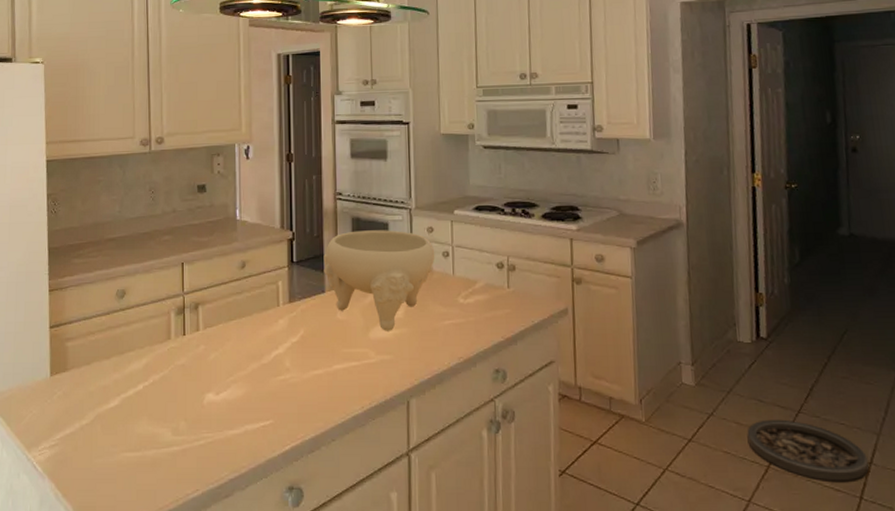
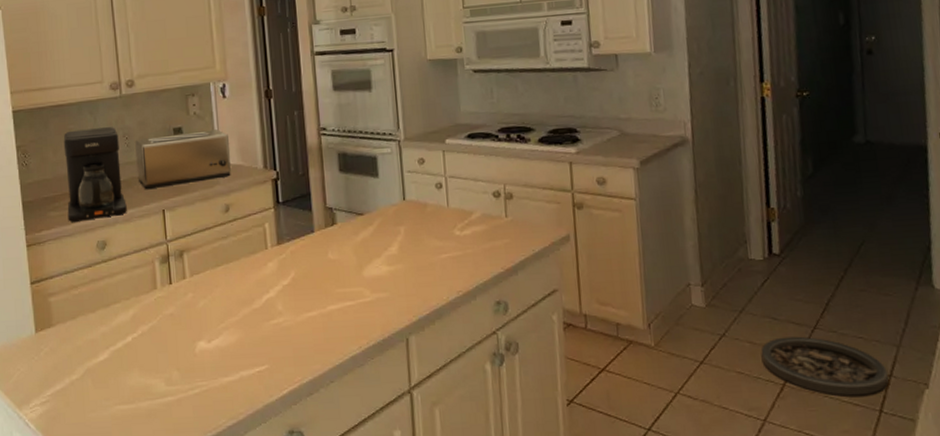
coffee maker: none [90,181,148,270] -> present [63,127,127,222]
toaster: none [160,189,250,243] -> present [135,129,231,190]
decorative bowl: present [323,230,435,331] -> none [310,163,428,269]

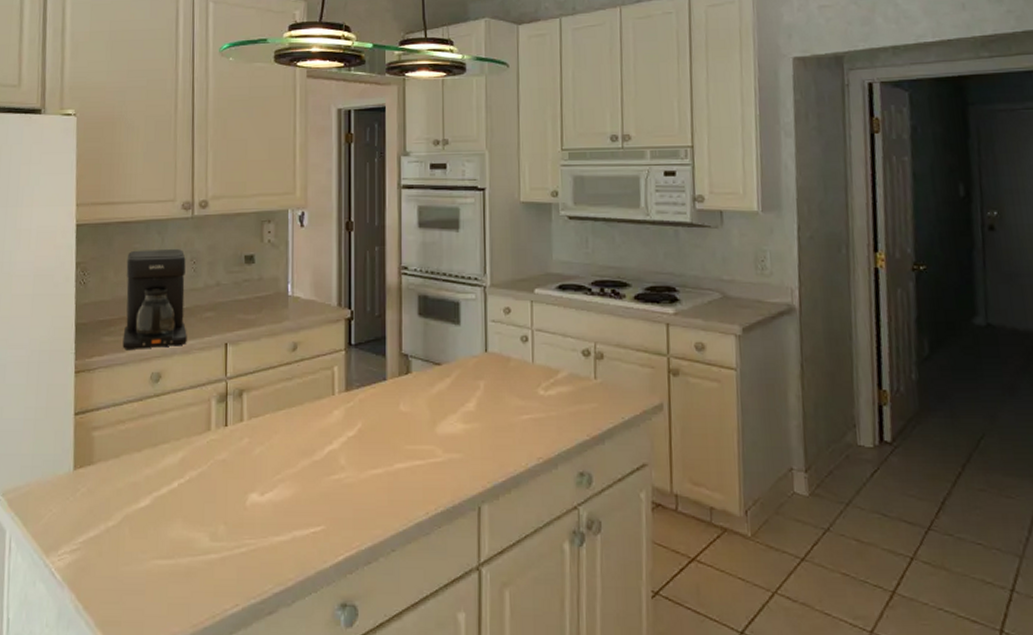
toaster: present [135,129,231,190] -> none [202,260,304,320]
pet bowl: present [761,336,889,398] -> none [869,537,1010,613]

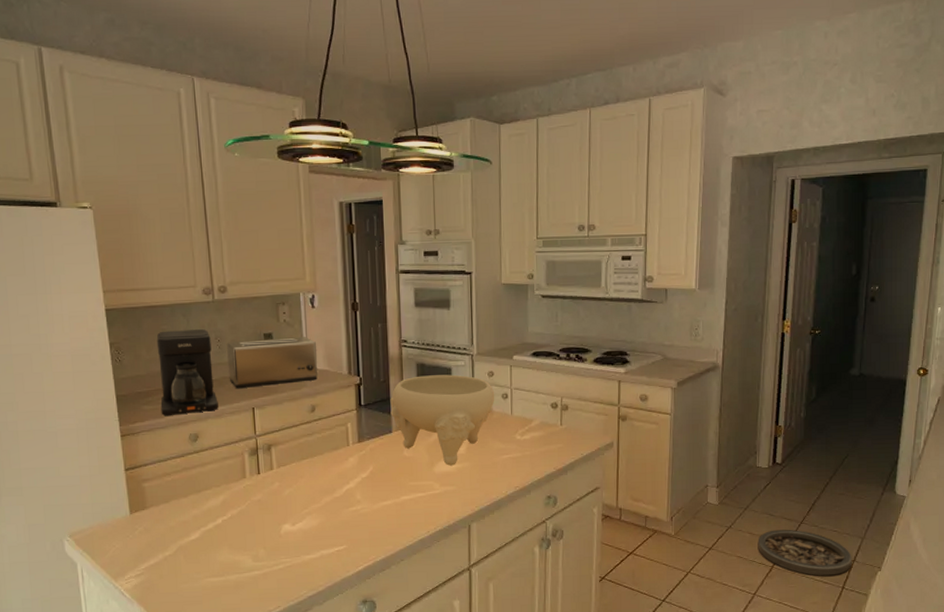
toaster: none [202,260,304,320] -> present [227,337,318,389]
decorative bowl: none [385,310,513,426] -> present [390,374,495,466]
pet bowl: none [869,537,1010,613] -> present [757,529,852,577]

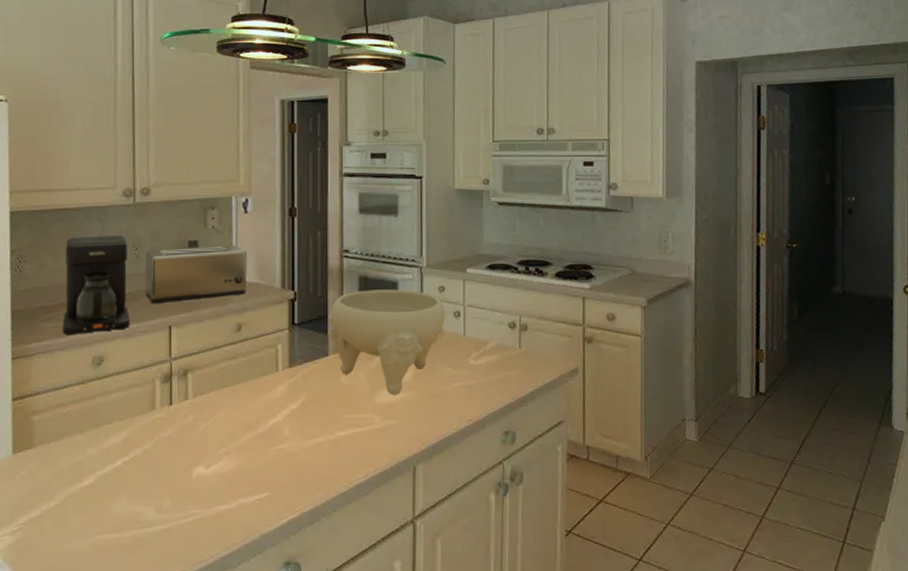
pet bowl: present [757,529,852,577] -> none [744,471,852,530]

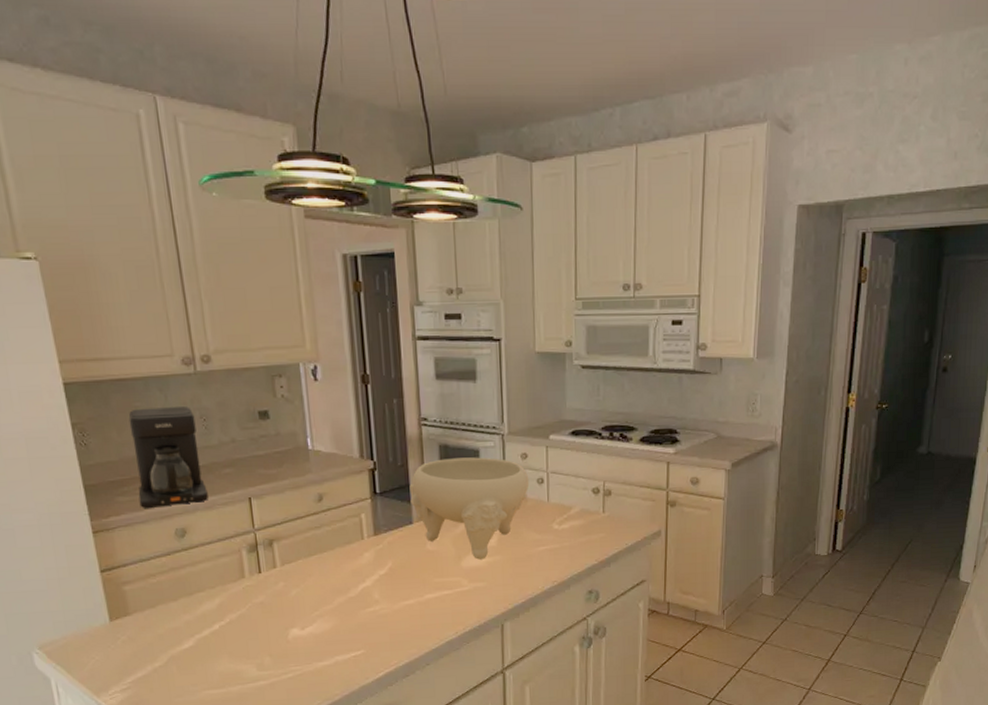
toaster: present [144,245,248,304] -> none [214,415,324,476]

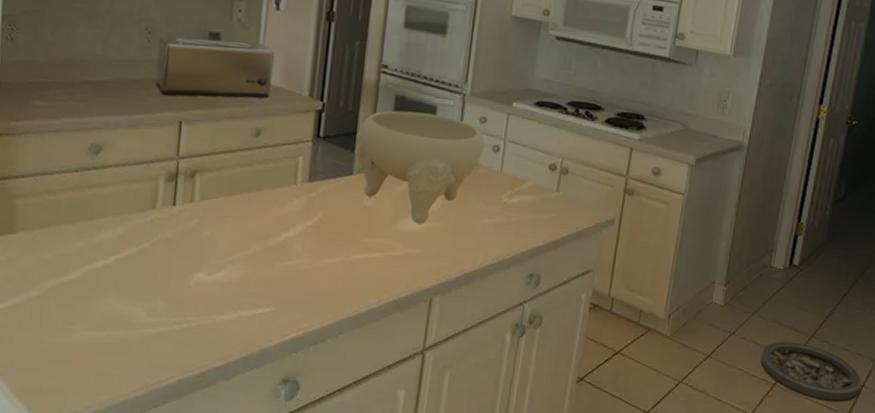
coffee maker: present [128,407,208,508] -> none [56,9,140,119]
toaster: none [214,415,324,476] -> present [155,36,276,99]
pet bowl: none [814,620,911,670] -> present [760,341,862,402]

